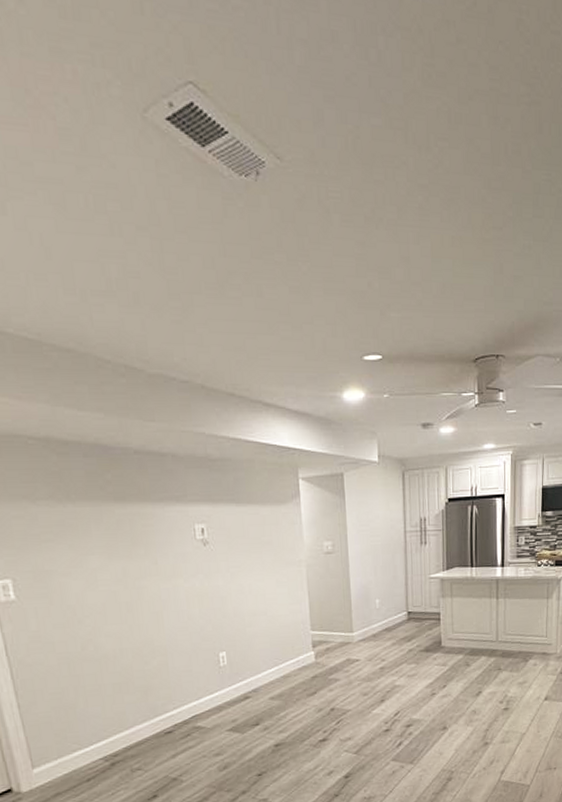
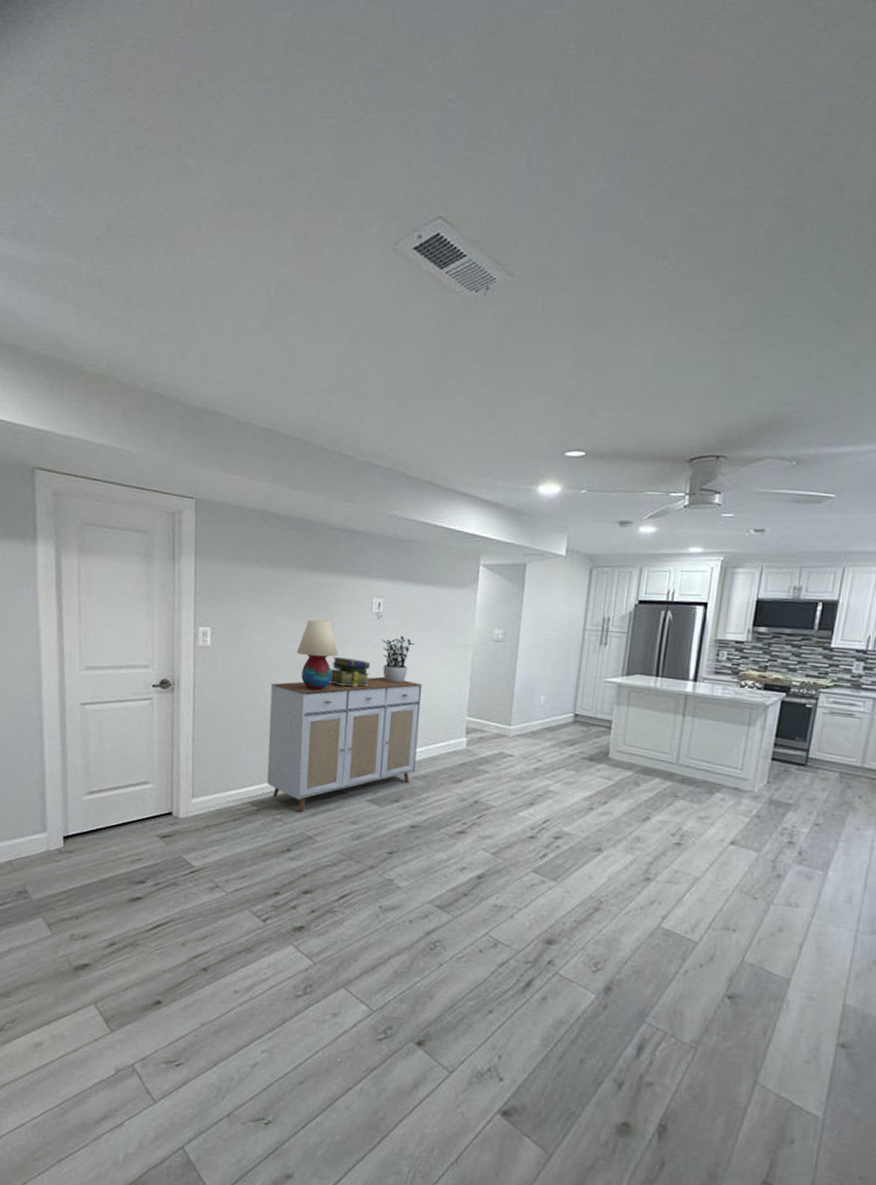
sideboard: none [98,604,270,756] -> present [267,676,423,812]
table lamp: none [121,555,168,631] -> present [297,620,339,691]
stack of books: none [162,590,208,621] -> present [329,657,370,688]
potted plant: none [212,560,248,610] -> present [381,636,415,684]

